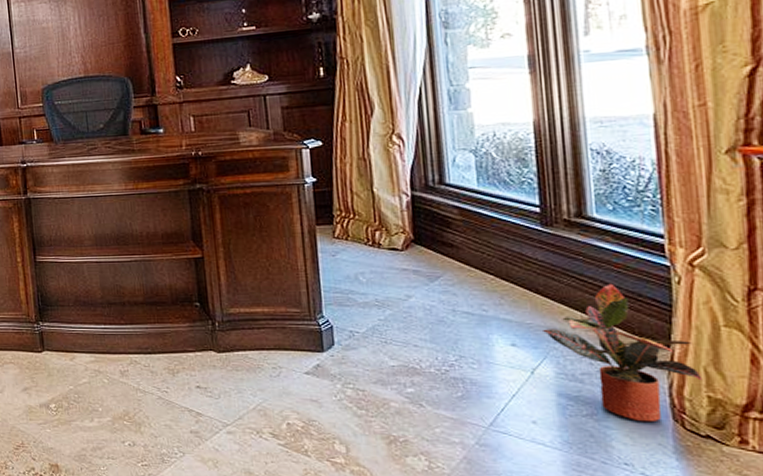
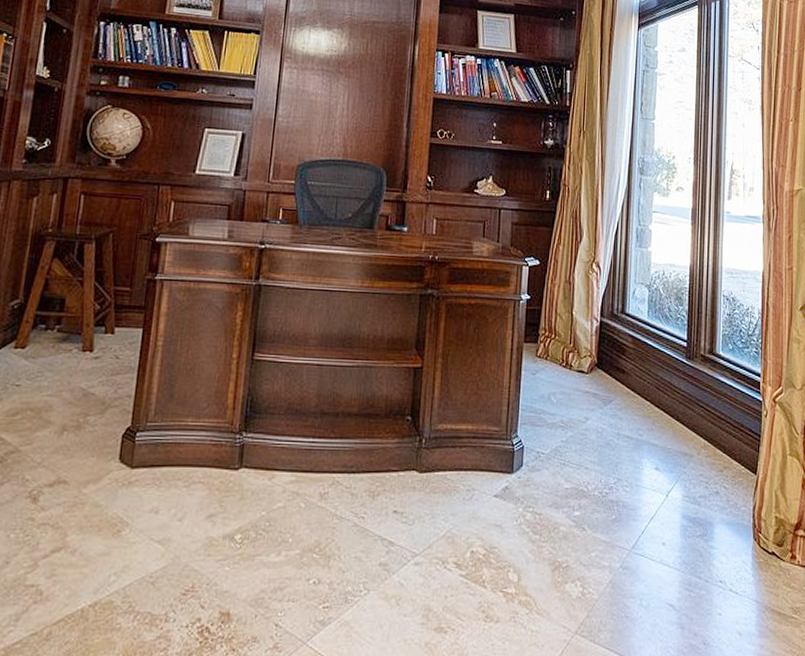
potted plant: present [543,283,703,422] -> none [678,414,774,541]

